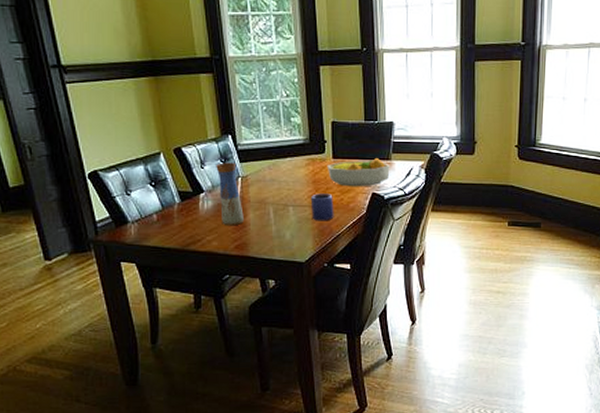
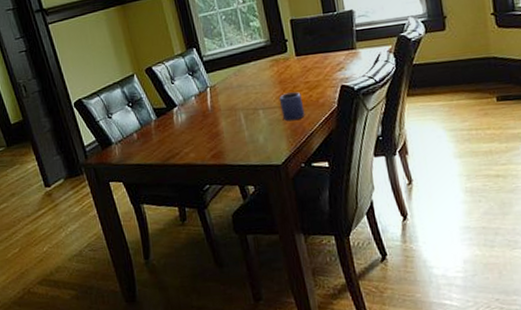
vase: present [216,162,245,226] -> none [185,74,218,137]
fruit bowl: present [327,157,390,187] -> none [291,48,357,83]

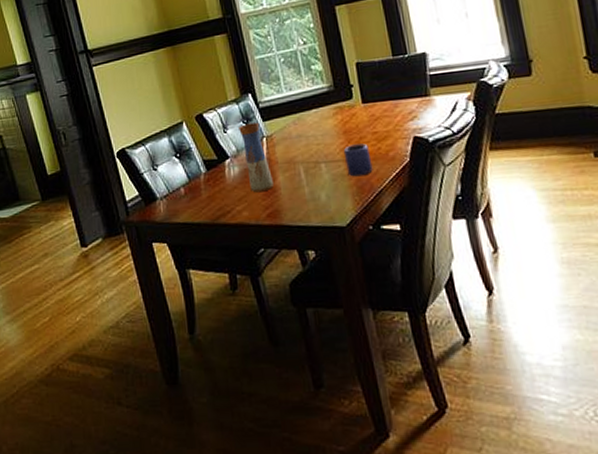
vase: none [185,74,218,137] -> present [239,122,275,193]

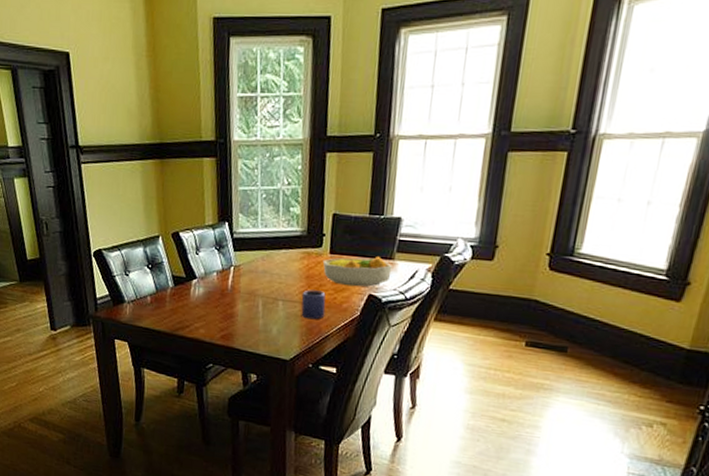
vase: present [239,122,275,193] -> none [210,250,234,316]
fruit bowl: none [357,95,431,133] -> present [322,255,392,287]

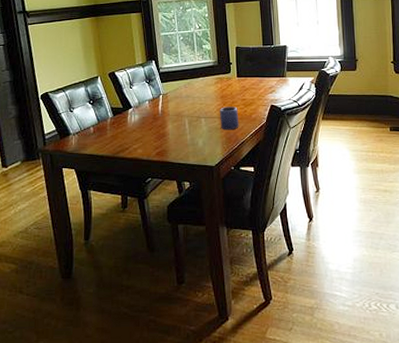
fruit bowl: present [322,255,392,287] -> none [232,75,285,101]

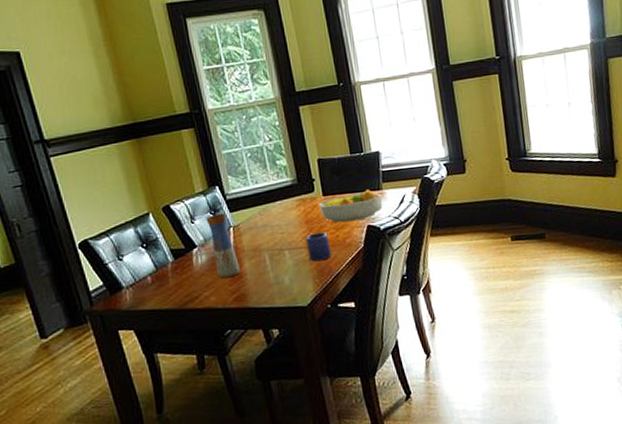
vase: none [142,83,165,136] -> present [206,213,241,279]
fruit bowl: none [232,75,285,101] -> present [318,189,383,223]

